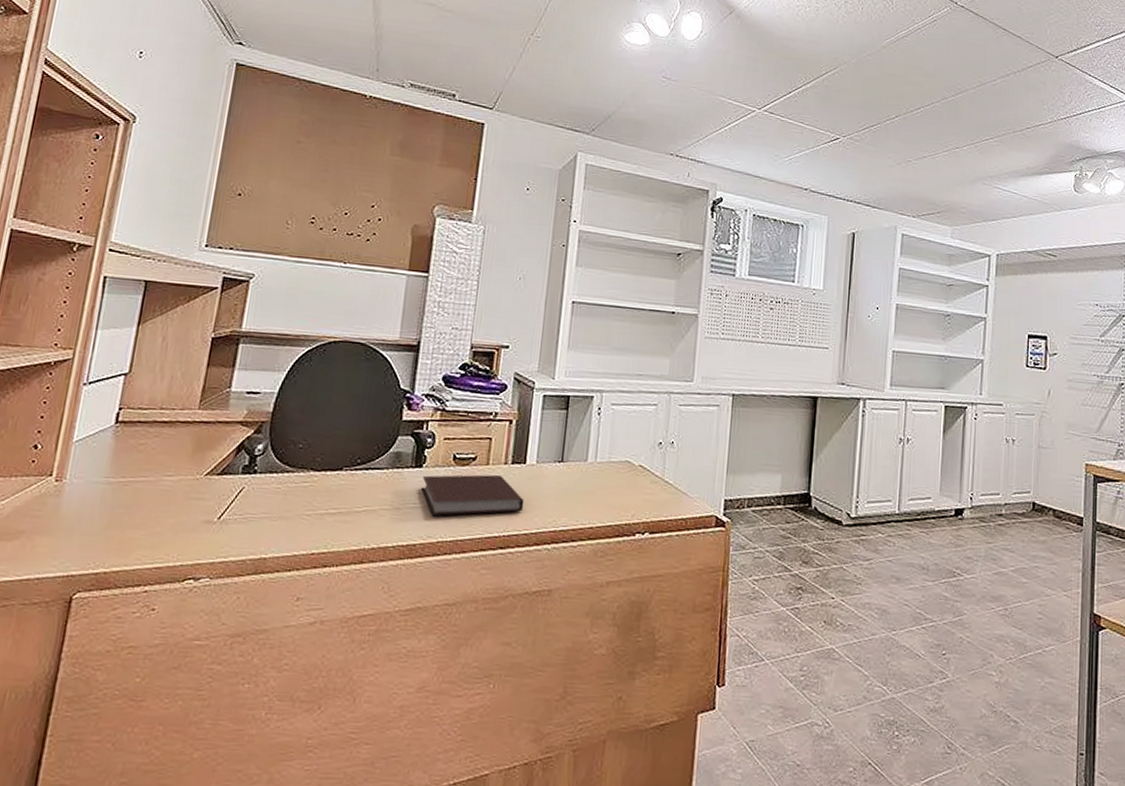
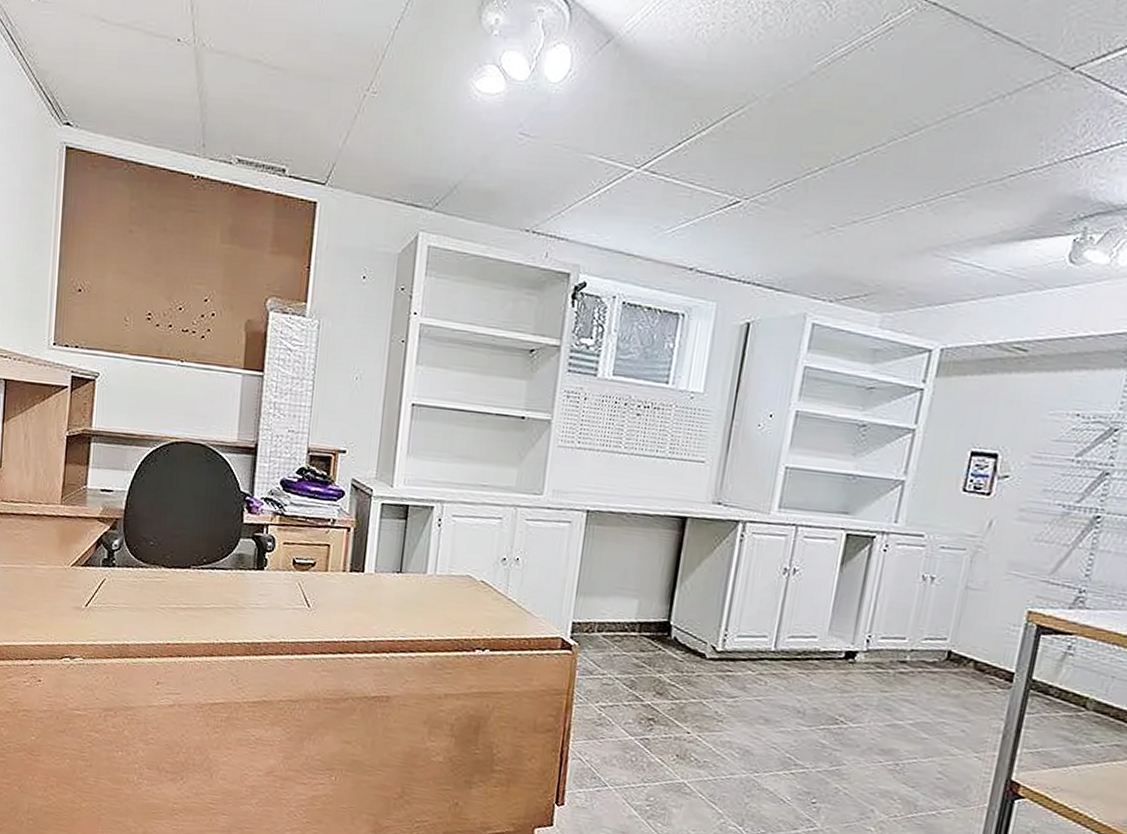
notebook: present [422,474,525,516] -> none [264,578,363,620]

